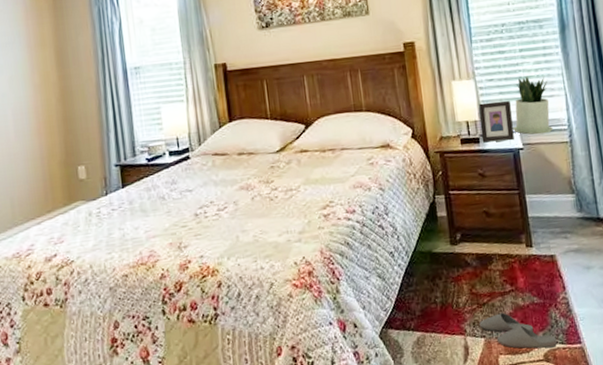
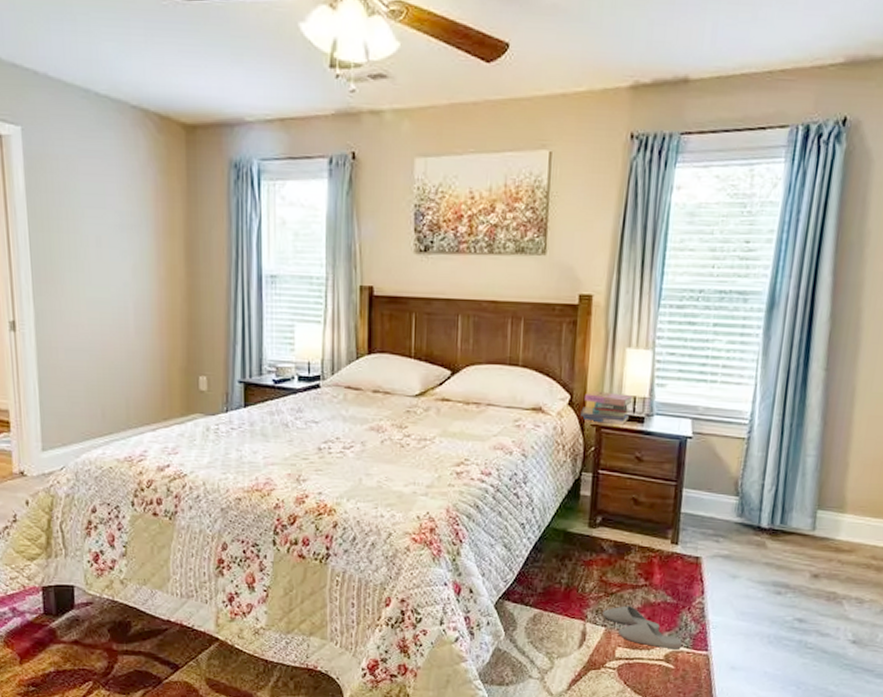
books: none [424,121,466,149] -> present [581,391,632,426]
picture frame: present [479,100,514,143] -> none [647,379,689,427]
planter: present [513,76,553,135] -> none [685,356,739,425]

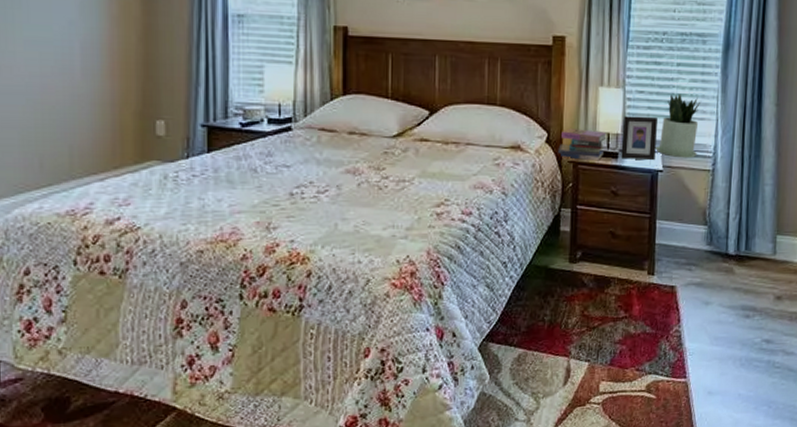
slippers: present [603,606,682,650] -> none [586,339,662,379]
picture frame: none [647,379,689,427] -> present [621,116,657,161]
planter: none [685,356,739,425] -> present [656,93,702,159]

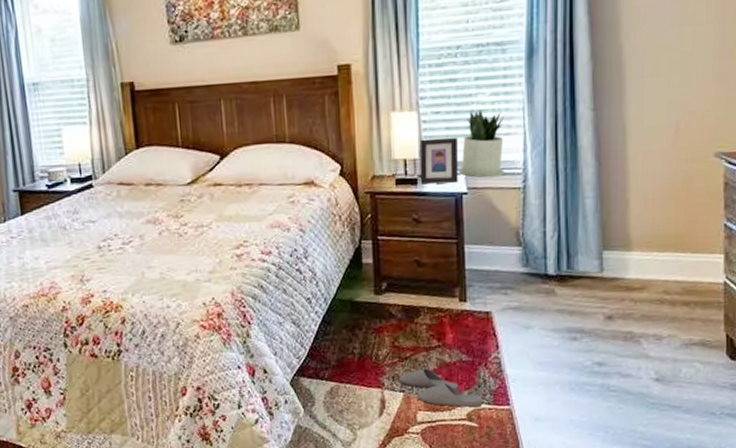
books: present [558,128,606,161] -> none [353,157,402,190]
slippers: none [586,339,662,379] -> present [399,368,483,408]

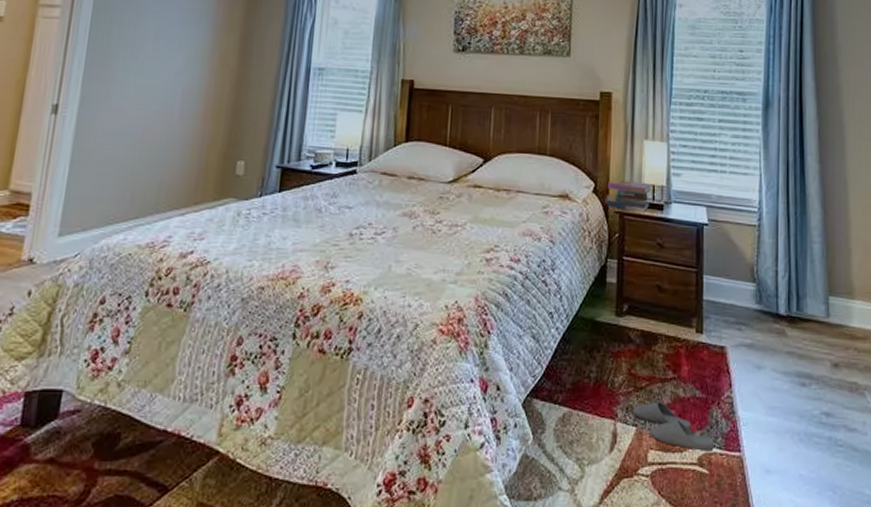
books: none [353,157,402,190] -> present [605,179,651,213]
picture frame: present [420,137,458,185] -> none [666,168,701,214]
planter: present [458,109,505,179] -> none [700,148,744,213]

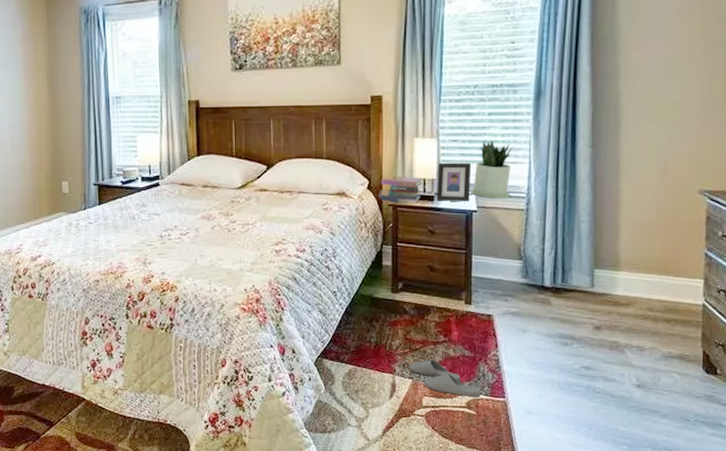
picture frame: none [666,168,701,214] -> present [436,162,471,202]
planter: none [700,148,744,213] -> present [470,140,514,199]

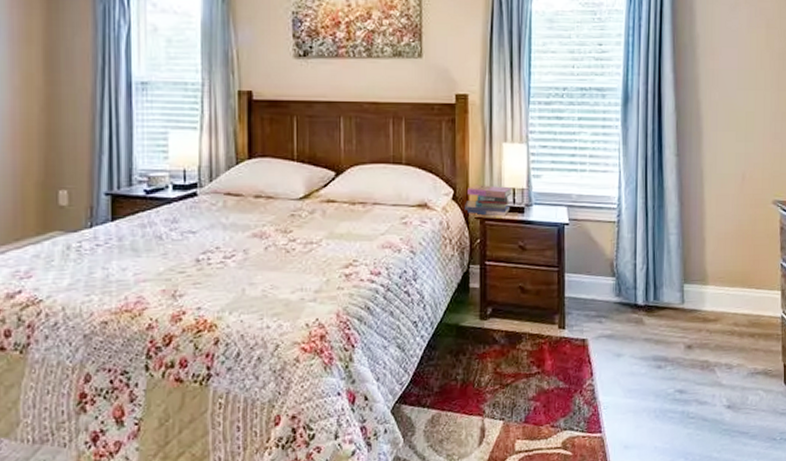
slippers: present [409,360,481,397] -> none [500,395,577,436]
picture frame: present [436,162,471,202] -> none [527,170,561,214]
planter: present [470,140,514,199] -> none [561,147,604,211]

